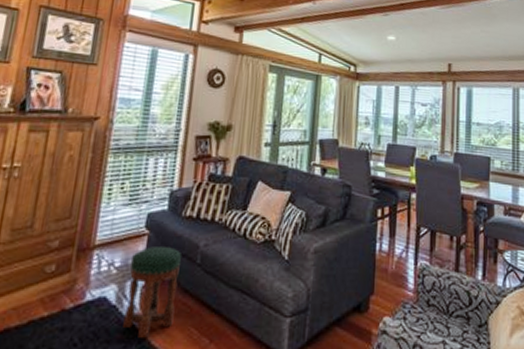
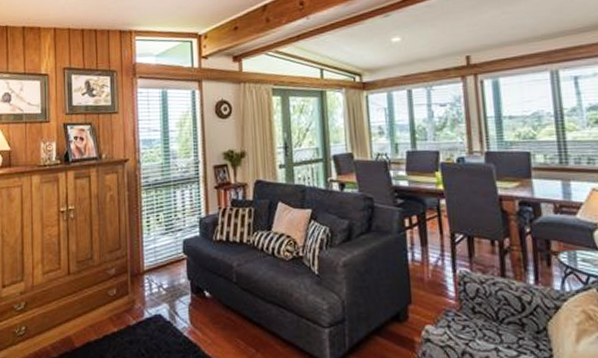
stool: present [123,247,182,338] -> none [175,269,221,348]

